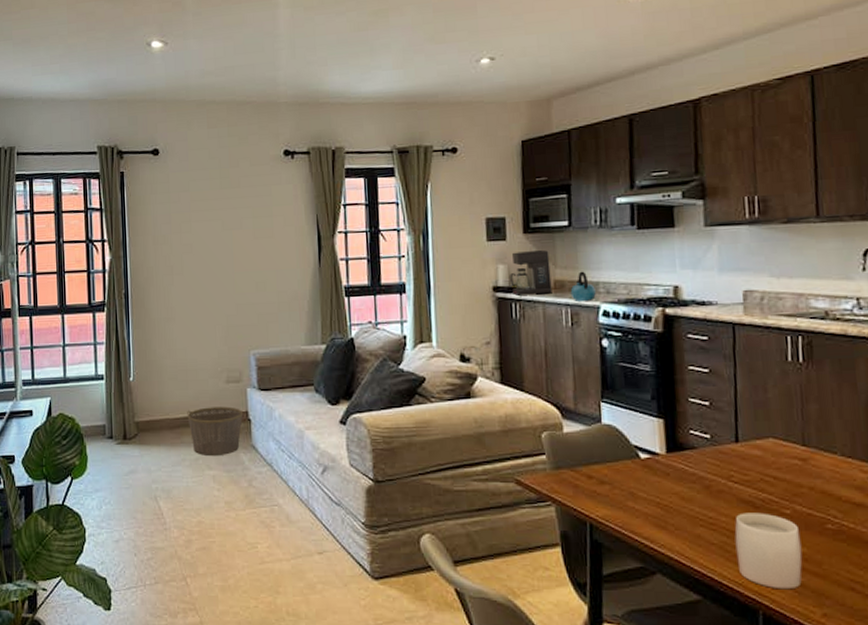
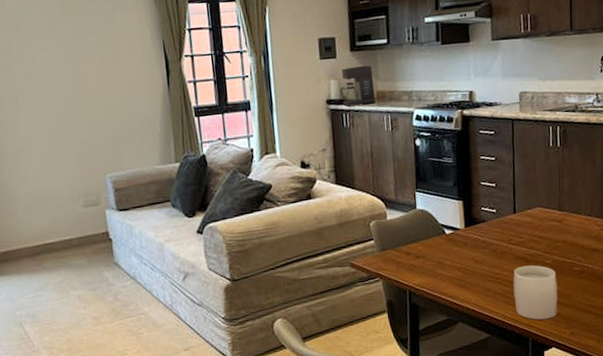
basket: present [187,406,244,455] -> none [46,229,104,278]
kettle: present [570,271,596,302] -> none [390,82,410,110]

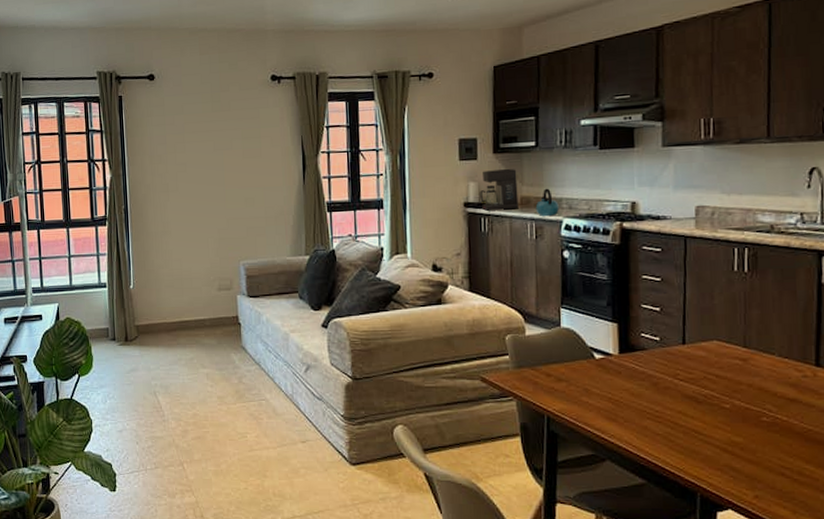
kettle: none [390,82,410,110] -> present [535,188,559,217]
mug: present [513,265,558,320] -> none [678,407,739,475]

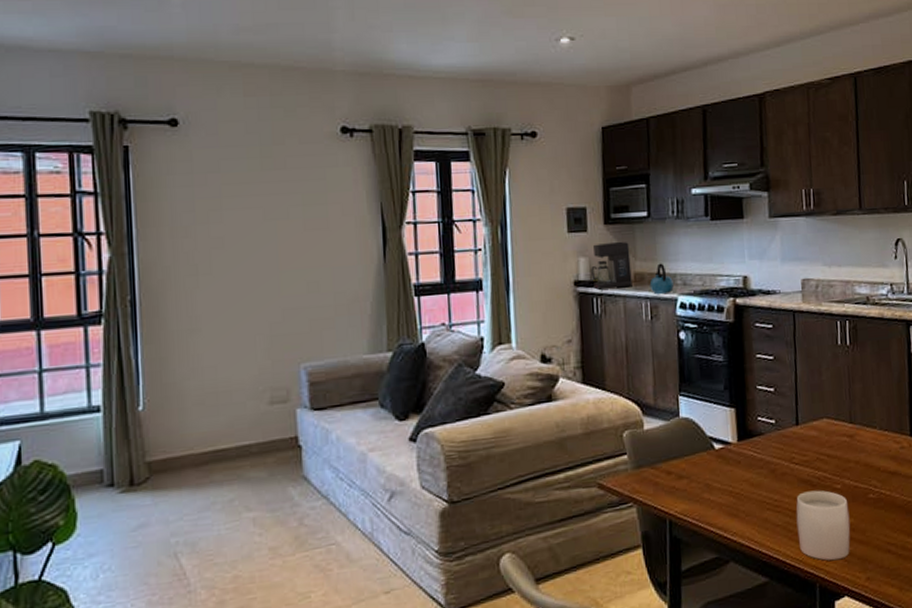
mug: none [678,407,739,475] -> present [796,490,851,561]

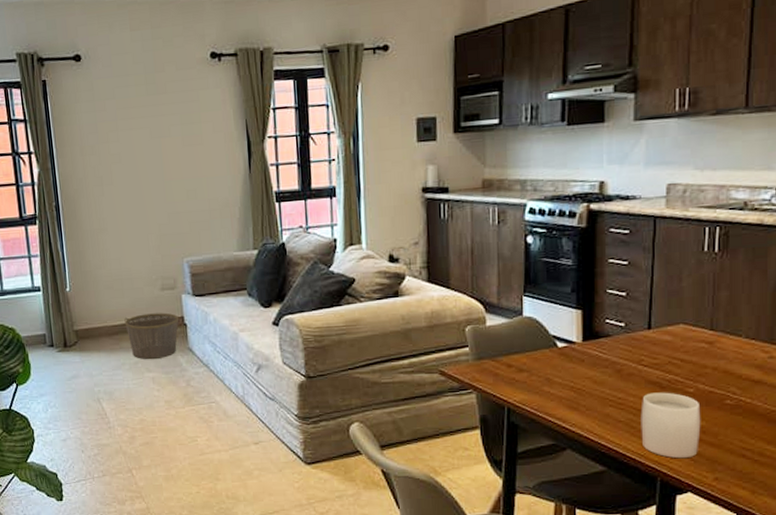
basket: none [218,432,292,495] -> present [124,312,180,359]
coffee maker: present [591,242,633,291] -> none [439,149,480,197]
kettle: present [649,263,674,295] -> none [498,169,523,201]

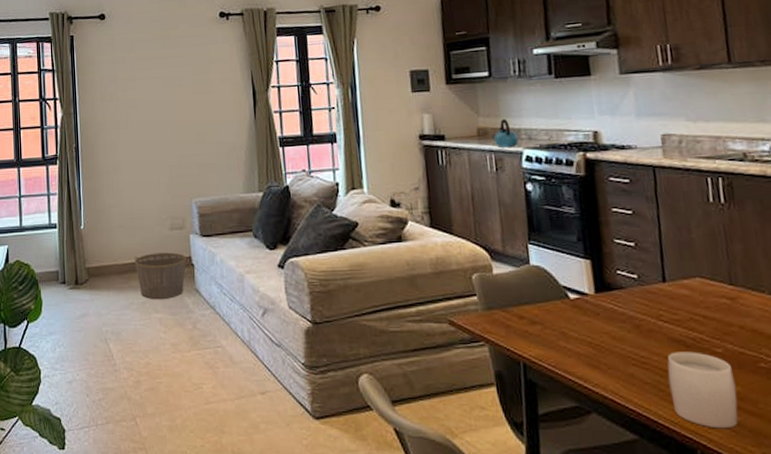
kettle: none [498,169,523,201] -> present [493,118,519,149]

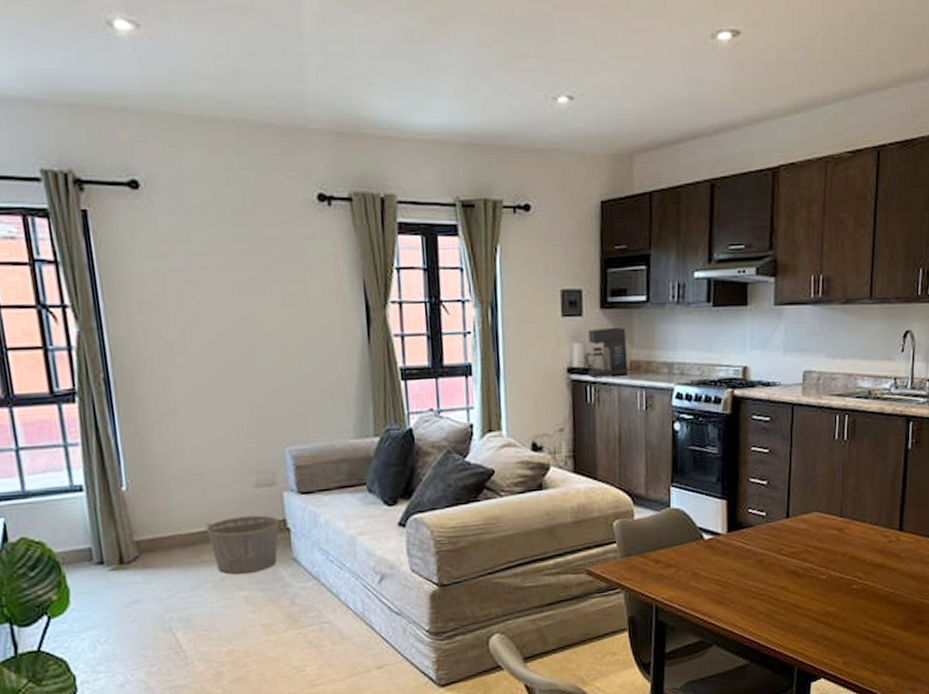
coffee maker: none [435,100,476,144] -> present [585,328,628,379]
kettle: present [493,118,519,149] -> none [645,351,670,384]
mug: present [667,351,738,429] -> none [780,580,832,646]

